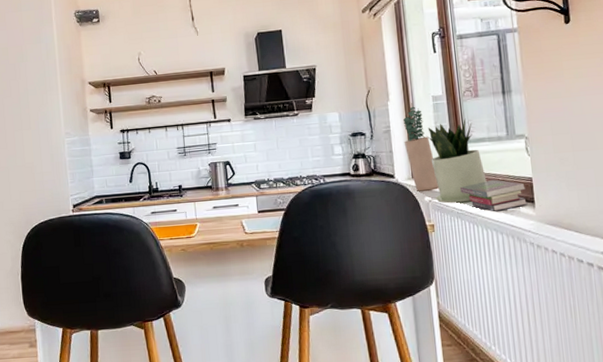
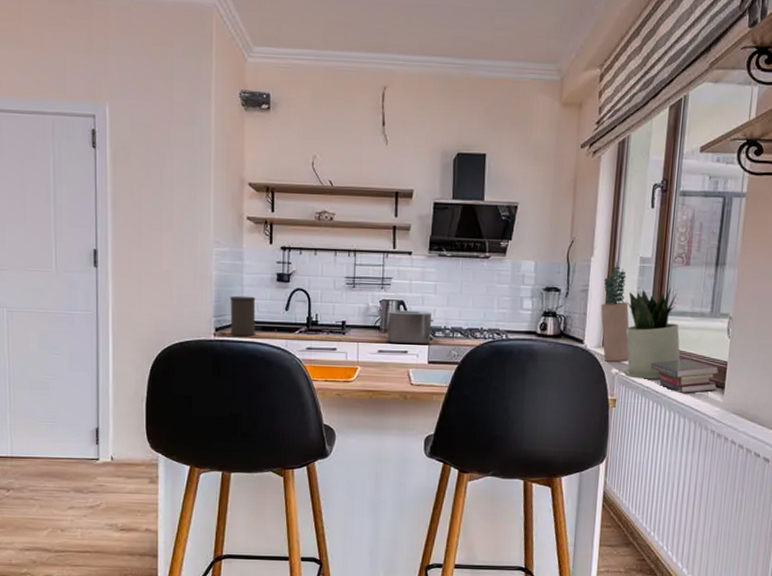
canister: none [83,174,107,210] -> present [230,295,256,337]
toaster: none [216,167,260,200] -> present [386,310,435,345]

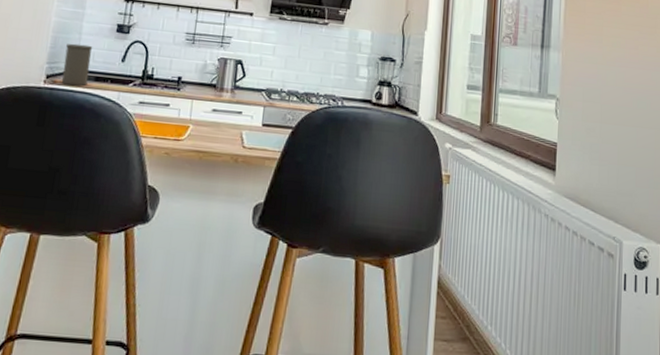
toaster: present [386,310,435,345] -> none [221,68,271,107]
vase: present [600,262,630,362] -> none [433,37,462,137]
planter: present [622,287,680,380] -> none [456,65,512,157]
books: present [651,358,718,394] -> none [483,137,549,174]

